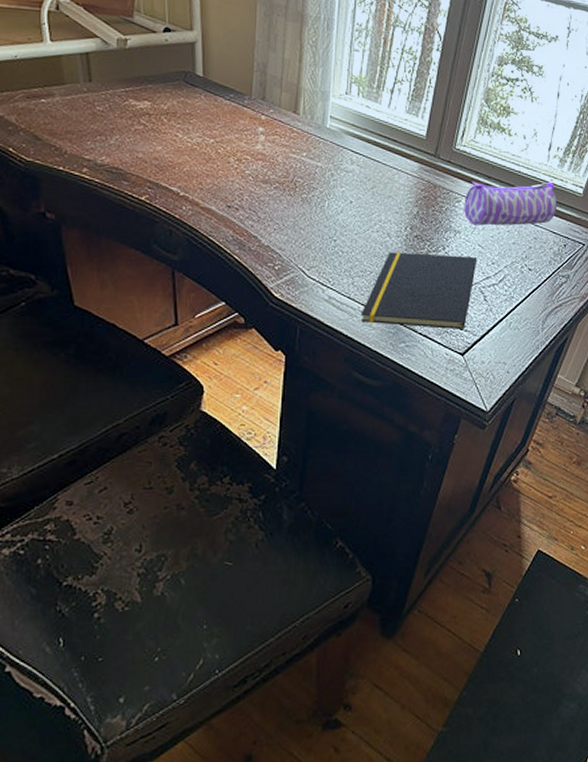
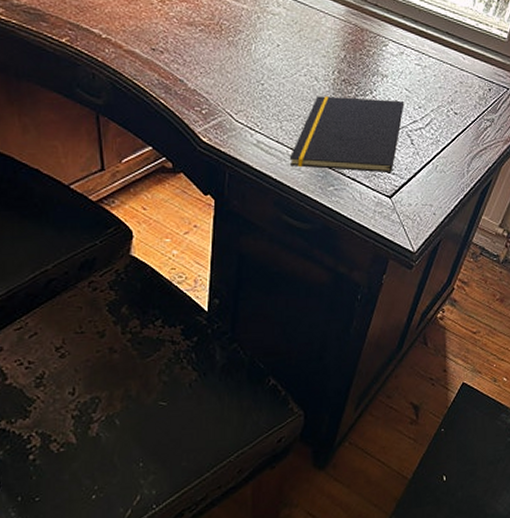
pencil case: present [464,181,557,226] -> none [391,25,482,70]

